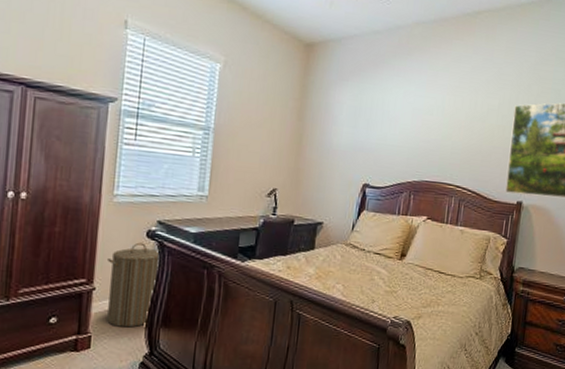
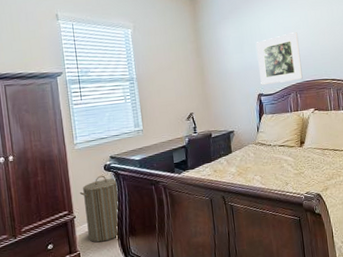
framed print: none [369,117,429,178] -> present [256,32,303,86]

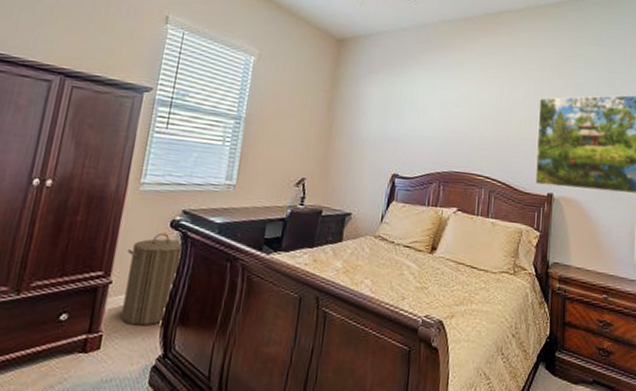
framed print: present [256,32,303,86] -> none [398,109,456,168]

